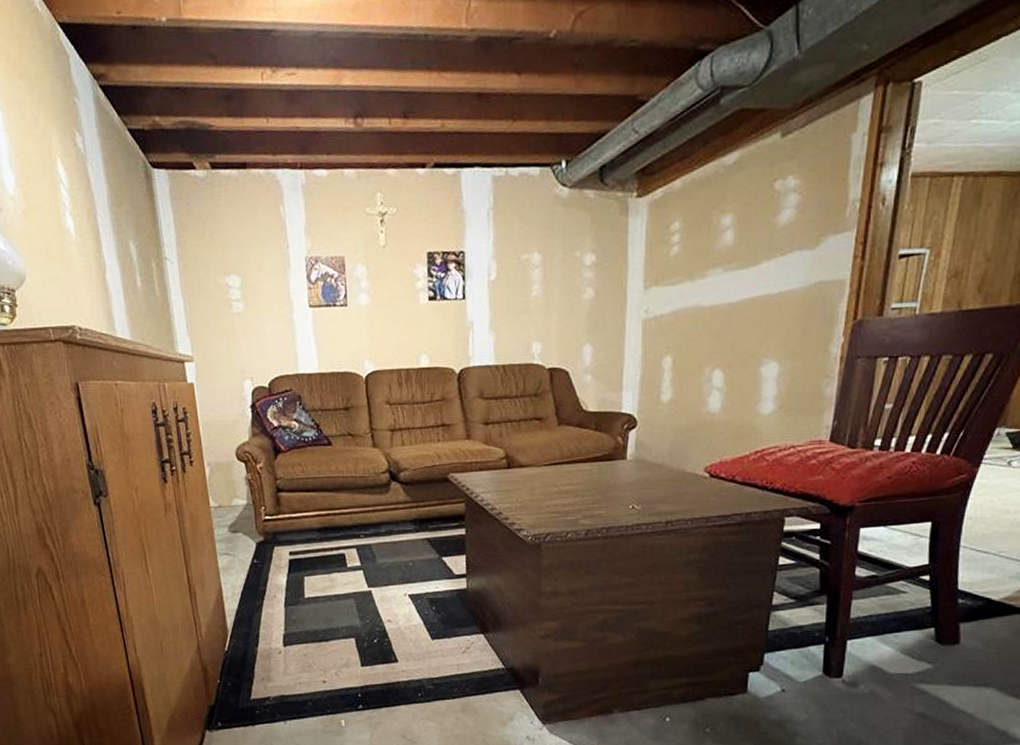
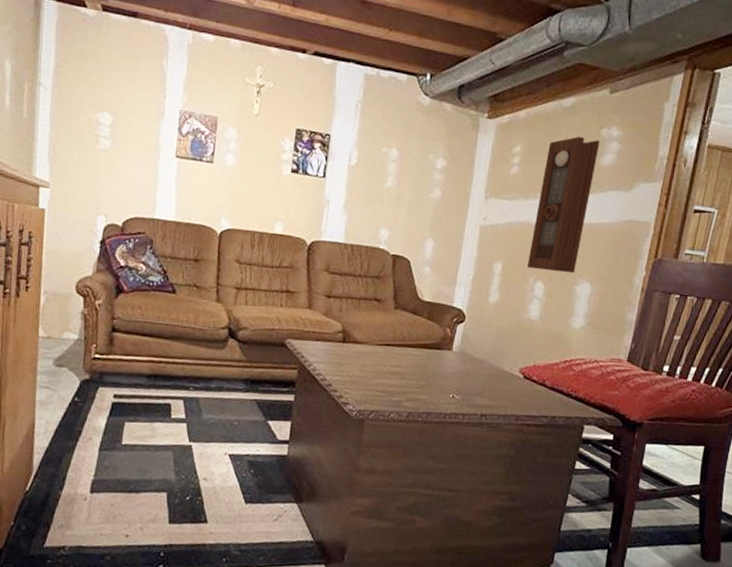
pendulum clock: none [702,196,775,358] -> present [527,136,600,274]

